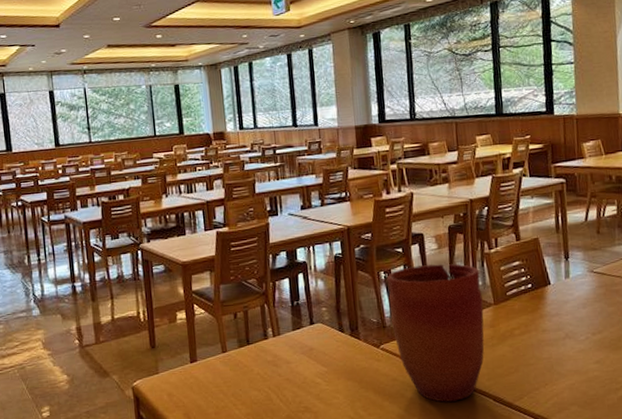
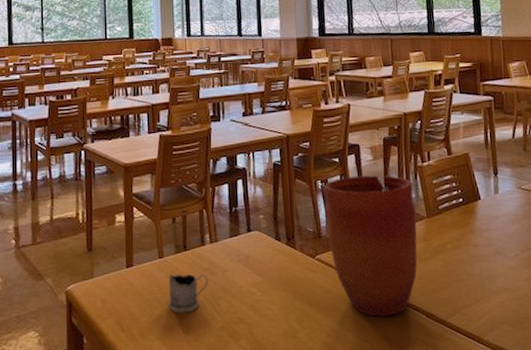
tea glass holder: none [233,366,273,405] -> present [169,273,208,314]

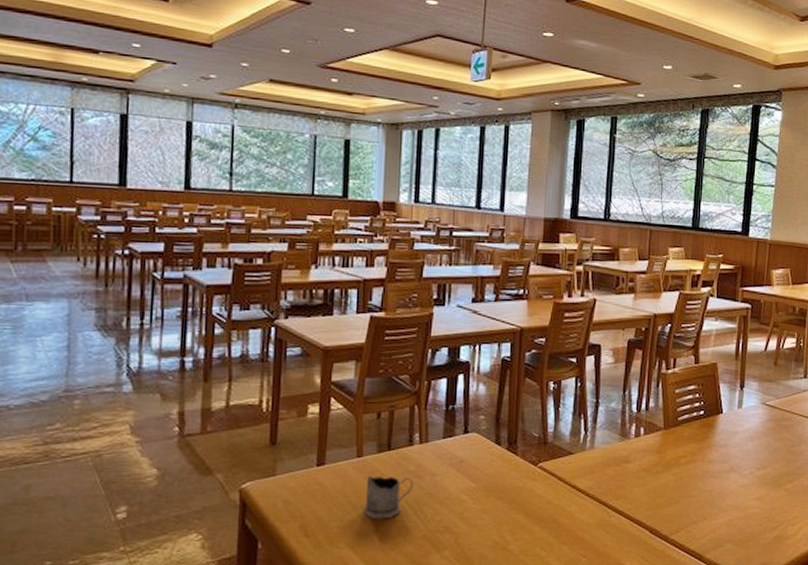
vase: present [323,175,418,317] -> none [553,379,654,531]

